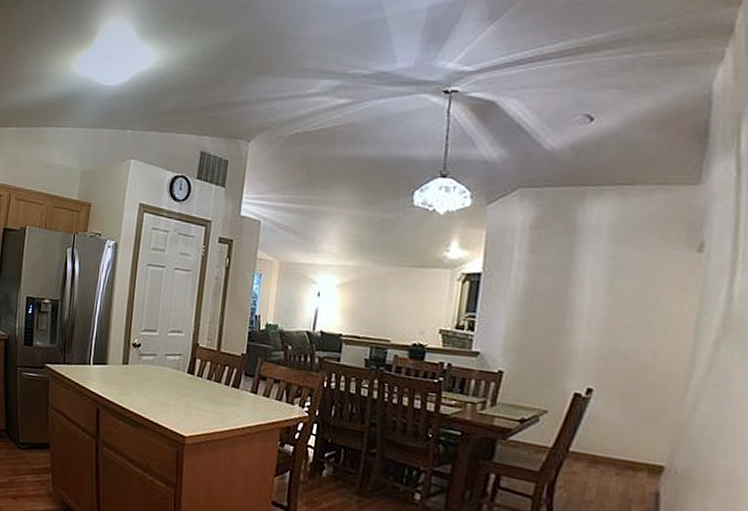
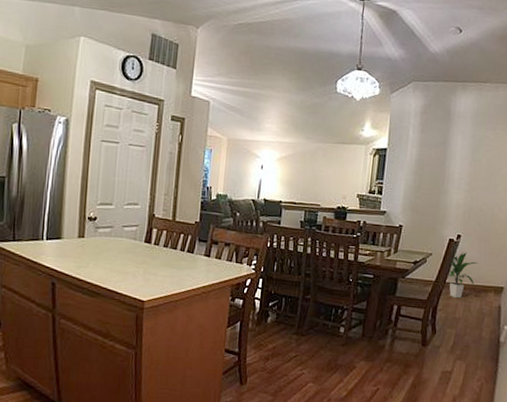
indoor plant: none [571,412,623,475] -> present [447,252,480,299]

